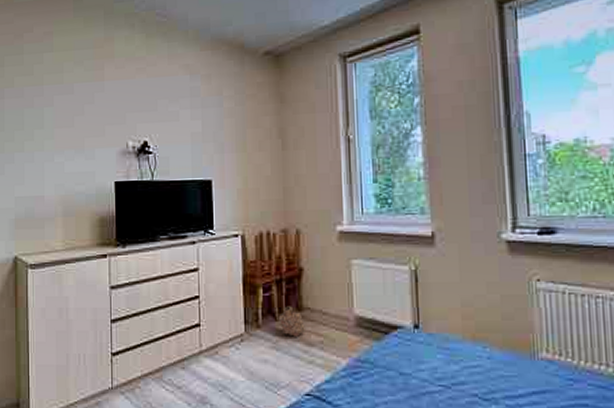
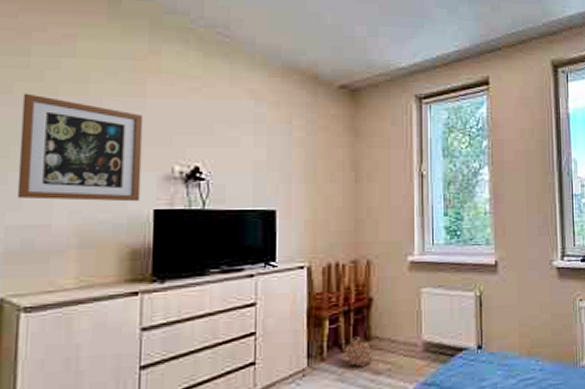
wall art: none [20,86,104,175] -> present [17,93,144,202]

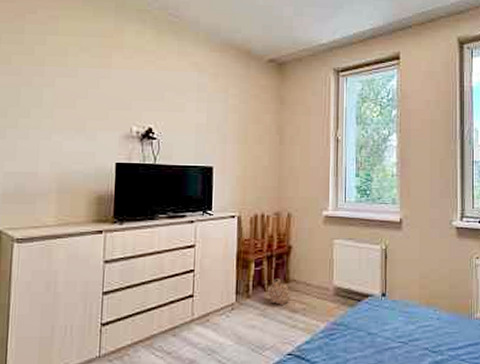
wall art: present [17,93,144,202] -> none [12,64,109,156]

